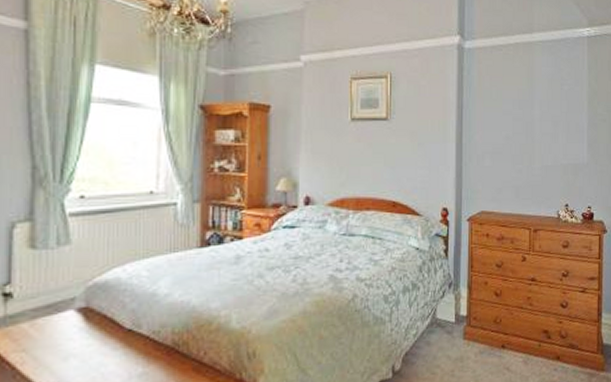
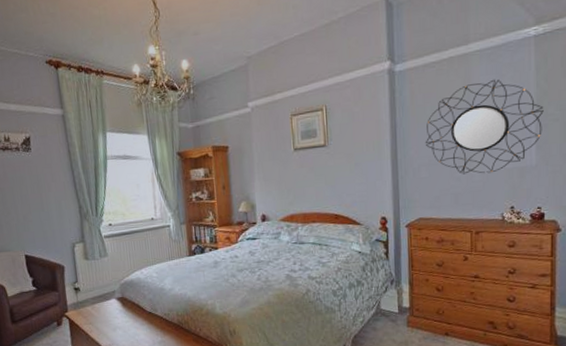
home mirror: none [490,72,594,168] -> present [425,79,544,175]

